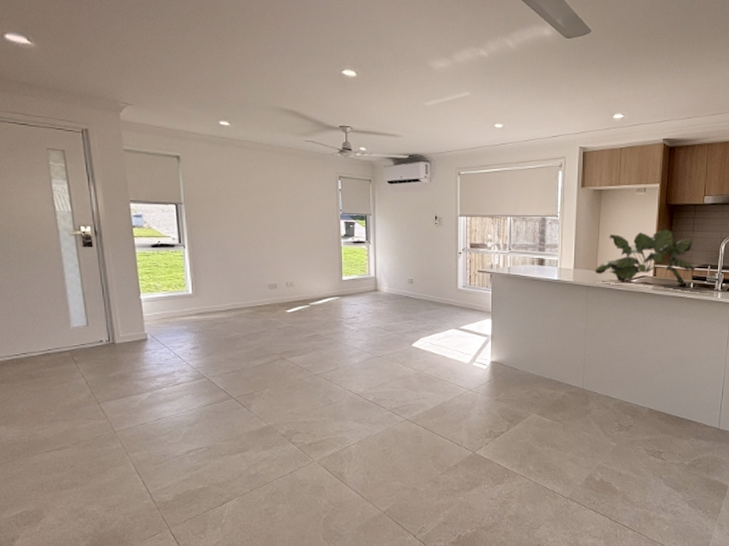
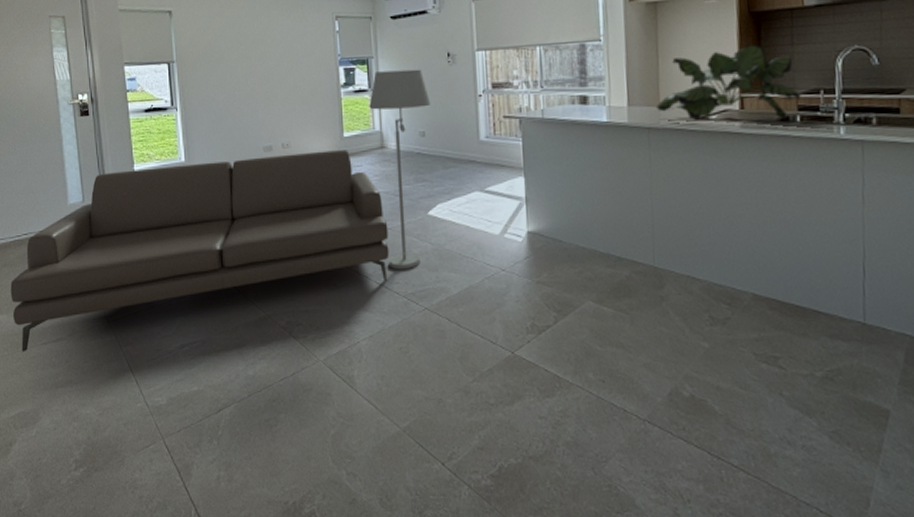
sofa: none [9,291,378,460] -> present [10,150,390,352]
floor lamp: none [366,227,419,390] -> present [369,69,431,270]

